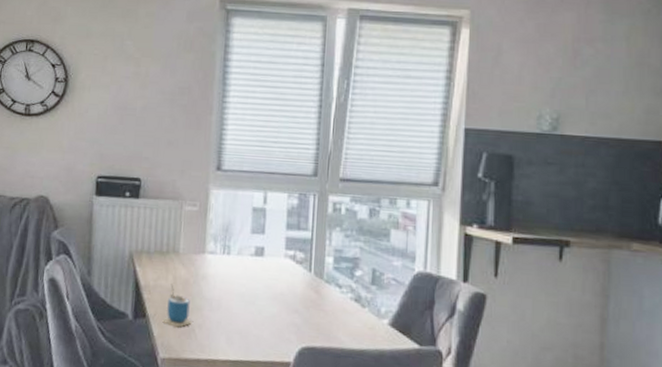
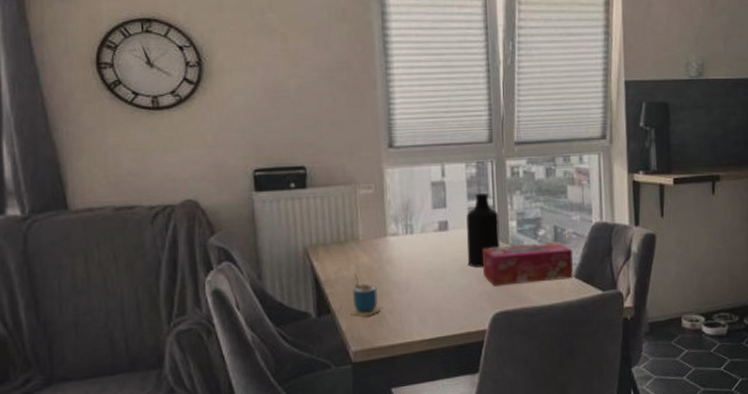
bottle: none [279,224,316,298] -> present [466,192,500,267]
tissue box: none [293,279,391,326] -> present [482,242,573,286]

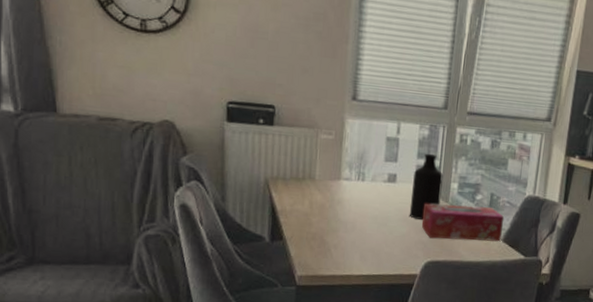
cup: present [350,273,382,317] -> none [299,208,328,248]

